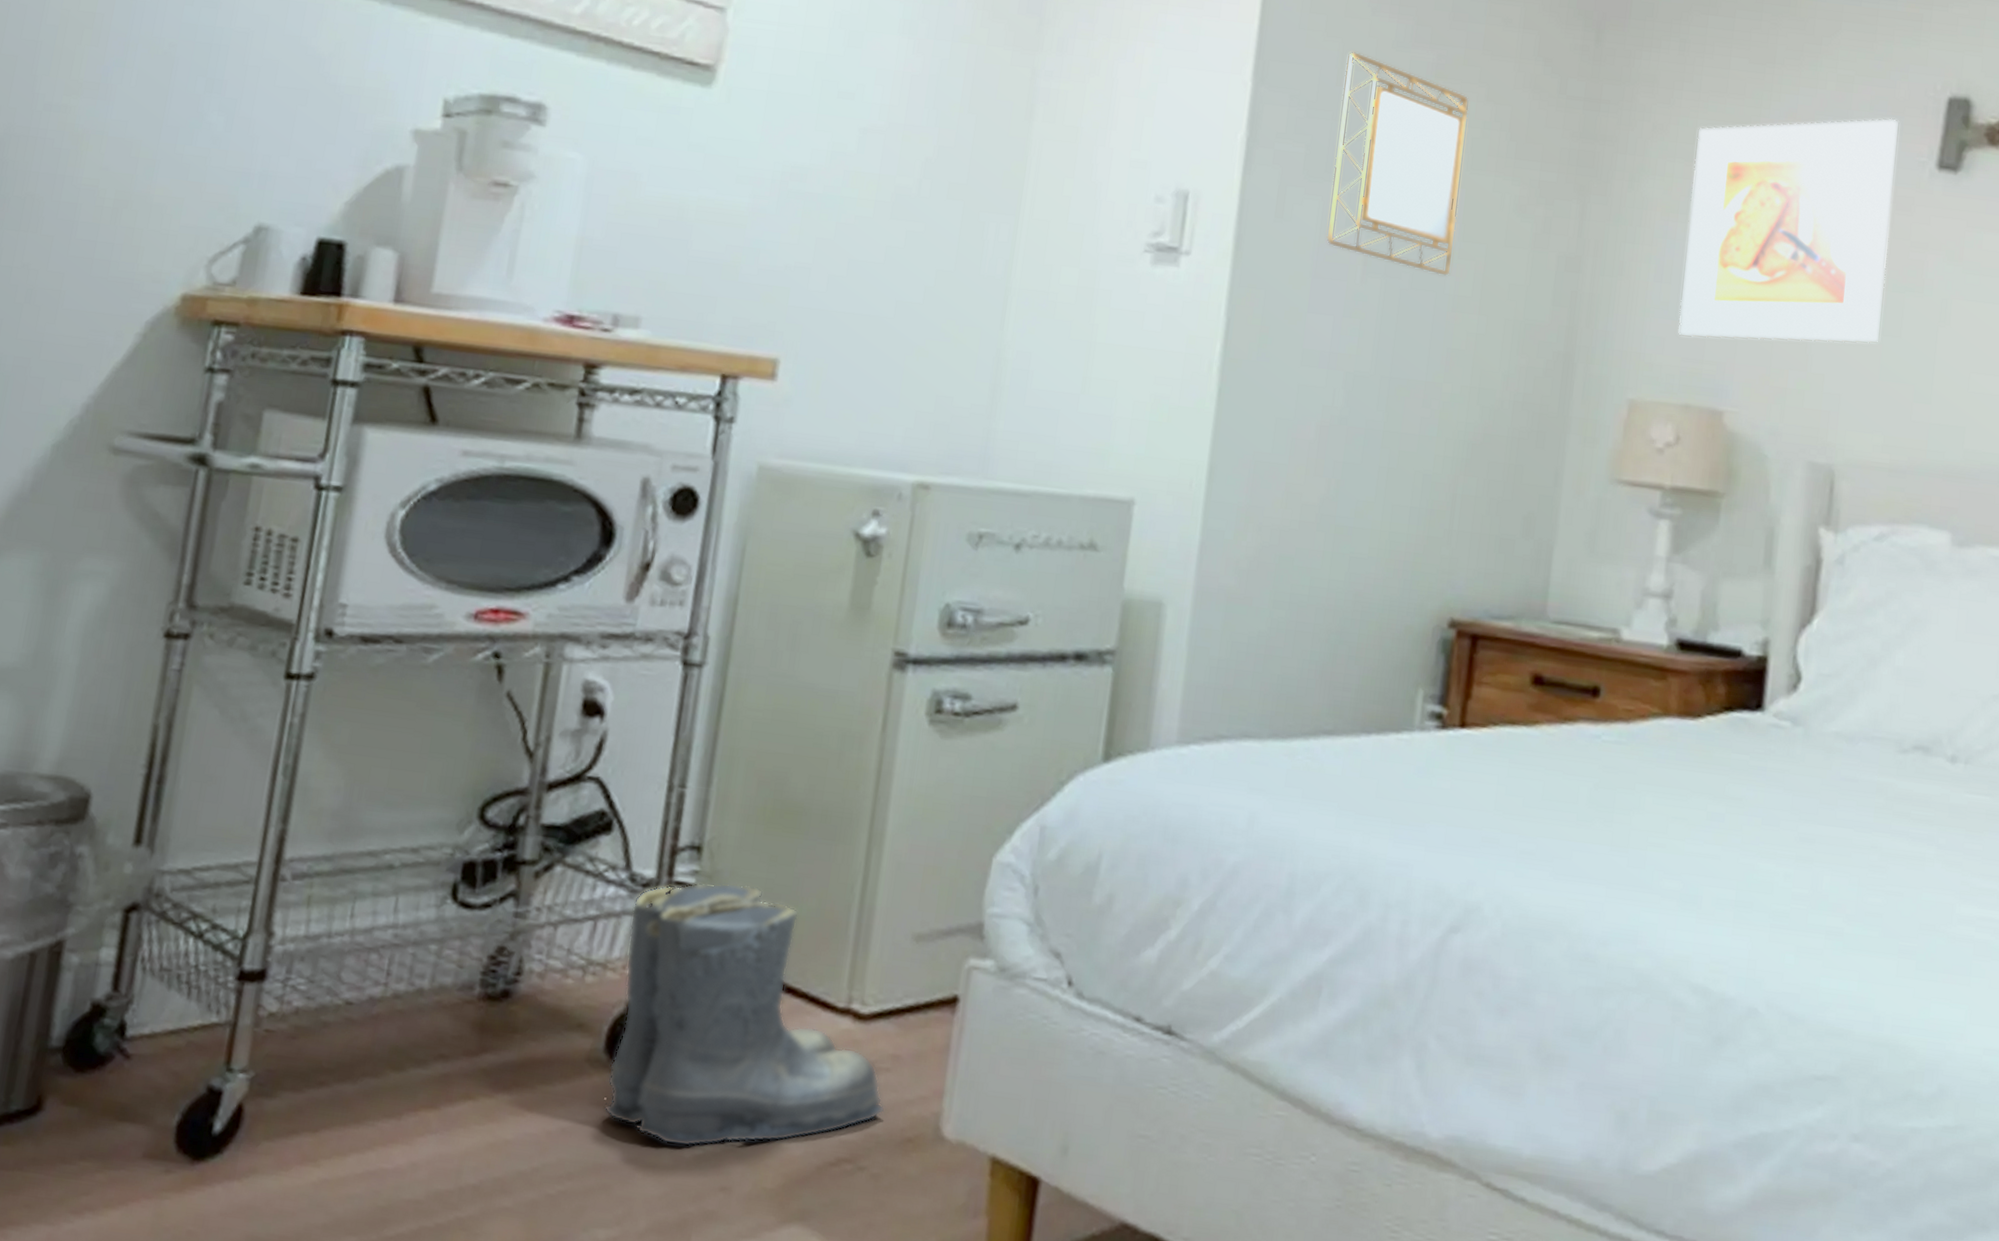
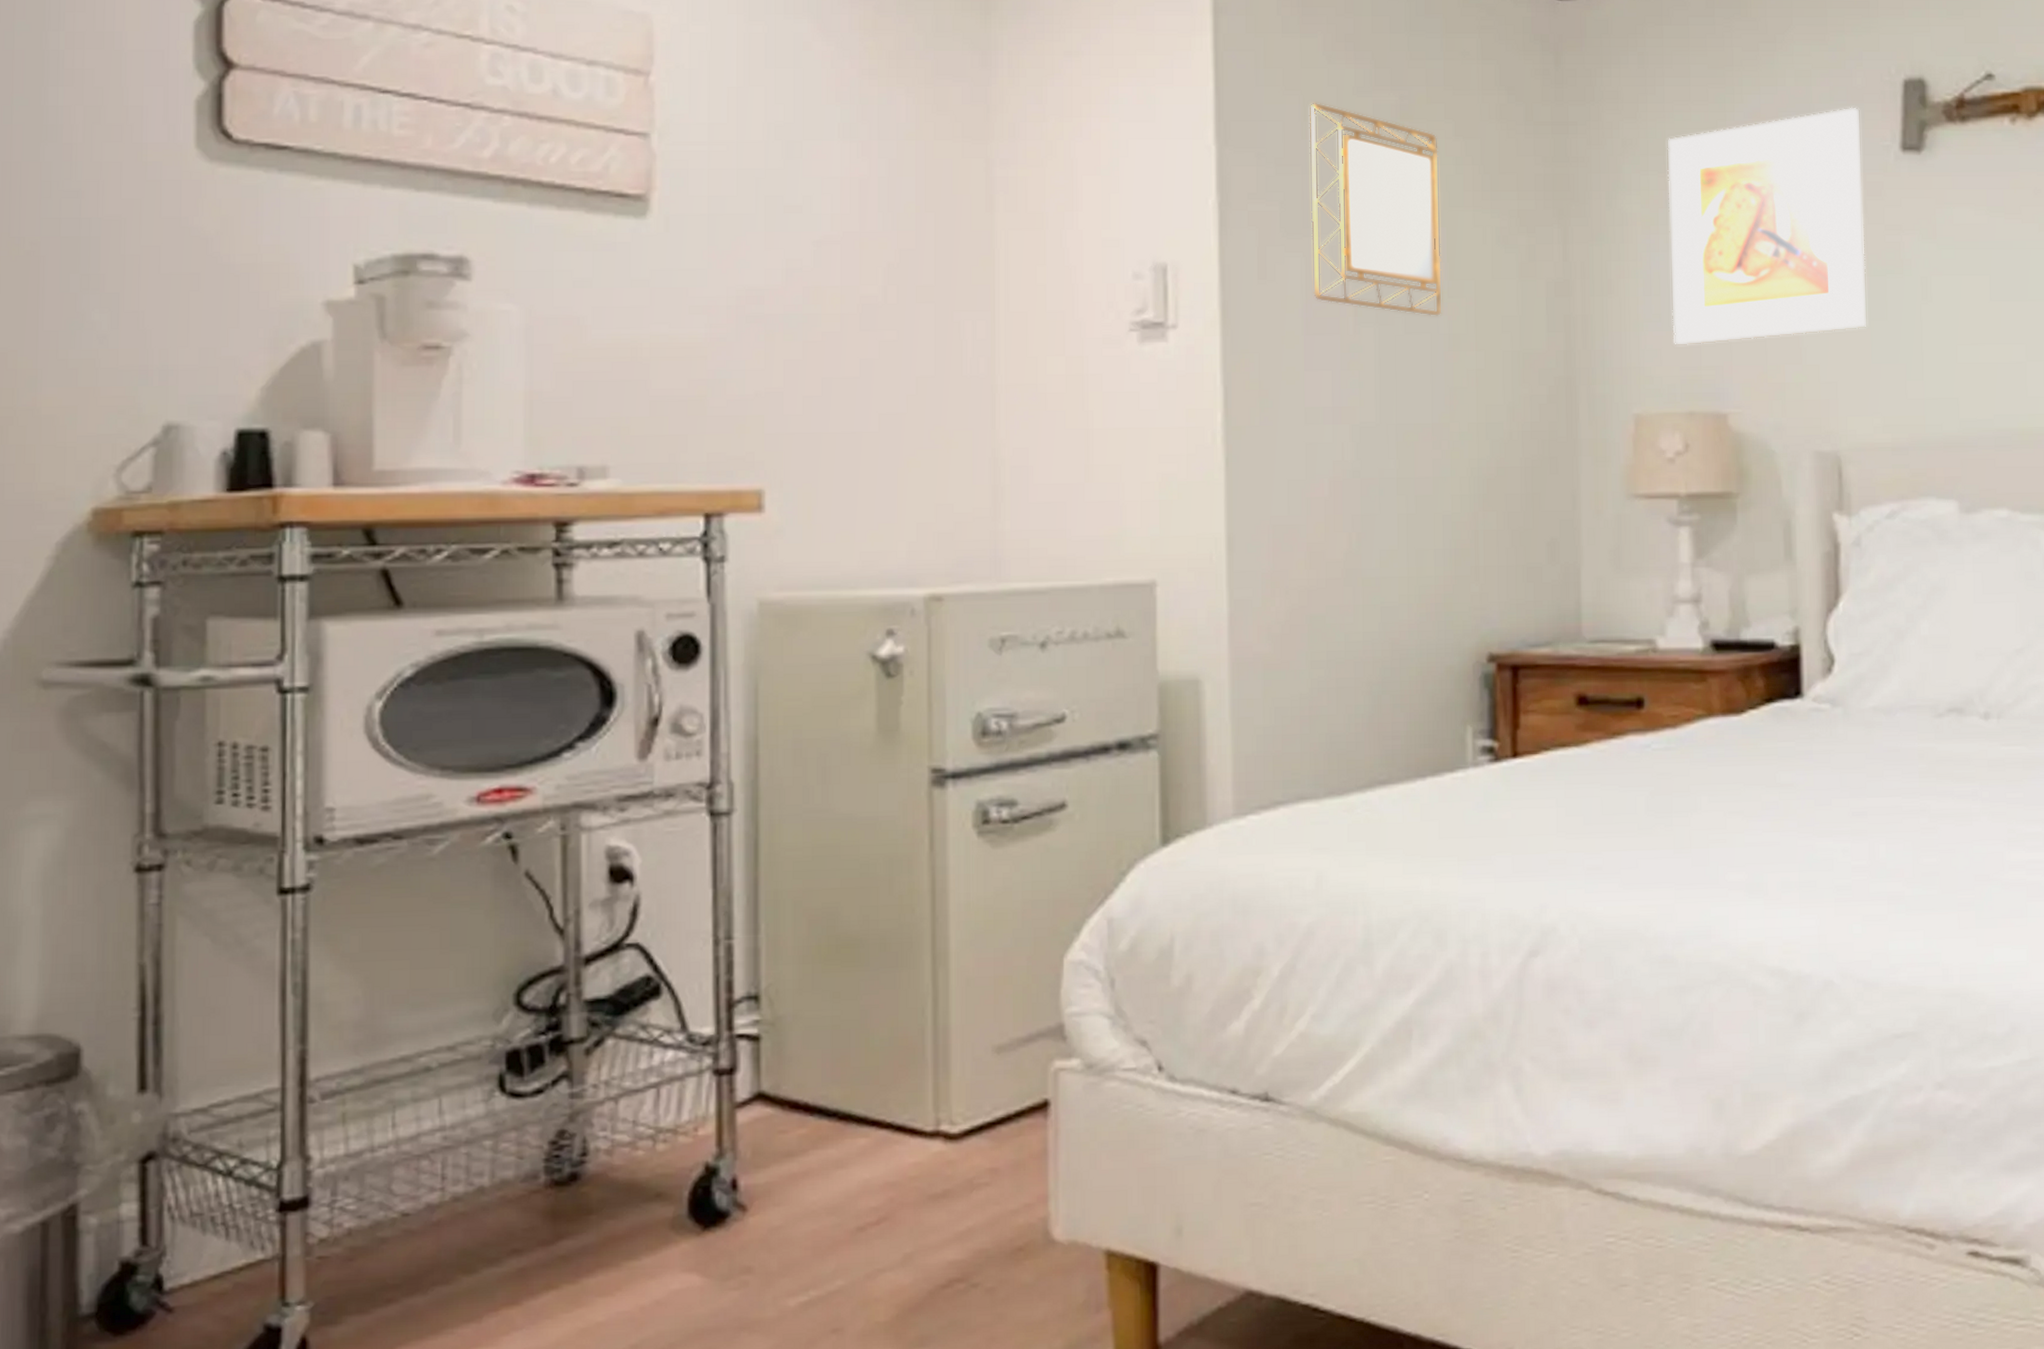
boots: present [604,882,885,1147] -> none [695,1026,990,1297]

